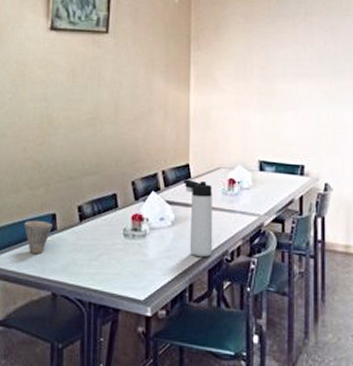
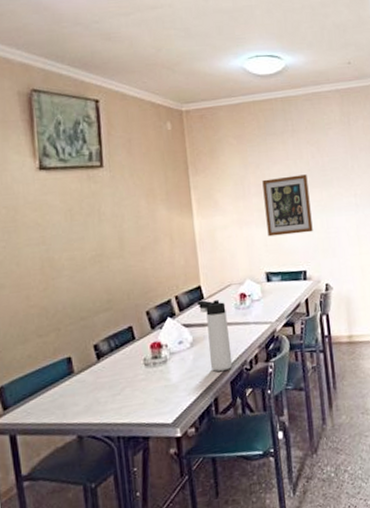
cup: present [24,220,52,253] -> none [37,366,69,401]
wall art: none [266,61,317,125] -> present [262,174,313,237]

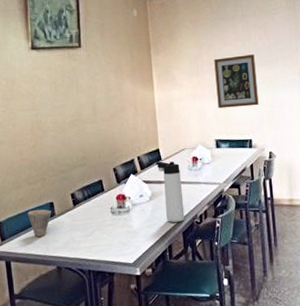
cup: none [37,366,69,401] -> present [27,209,51,236]

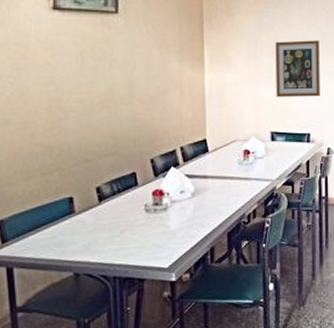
cup: present [27,209,51,236] -> none [38,205,70,238]
thermos bottle: present [156,161,185,222] -> none [202,153,231,222]

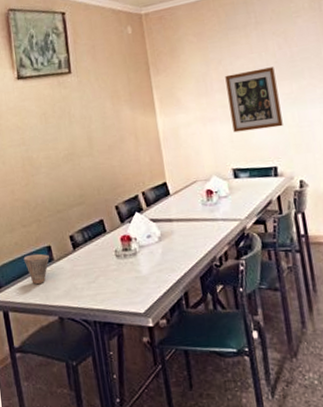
cup: none [38,205,70,238] -> present [23,253,49,284]

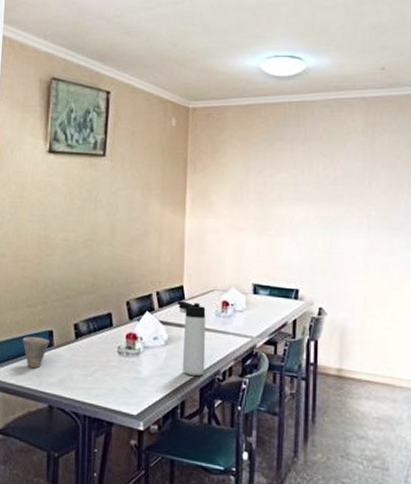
thermos bottle: none [163,196,202,266] -> present [177,300,206,376]
wall art: present [225,67,283,133] -> none [261,186,314,250]

